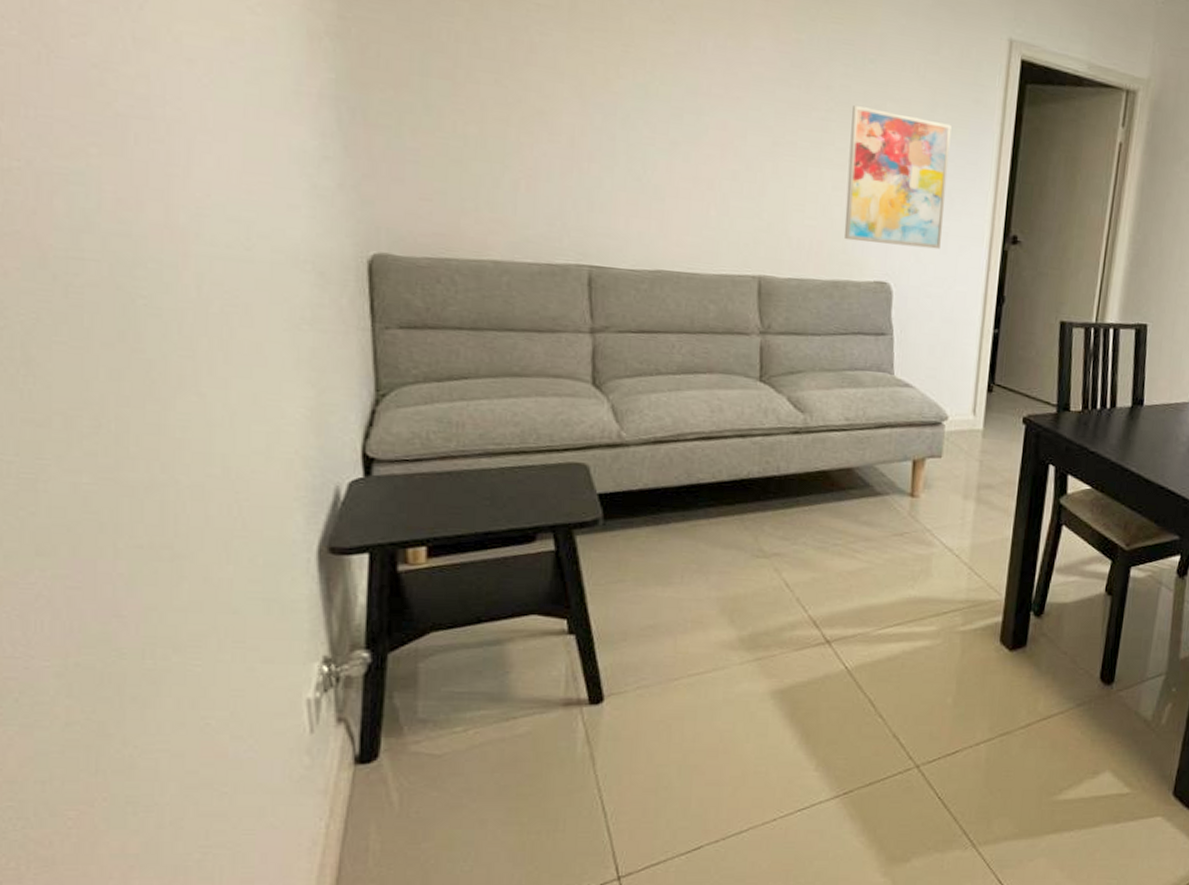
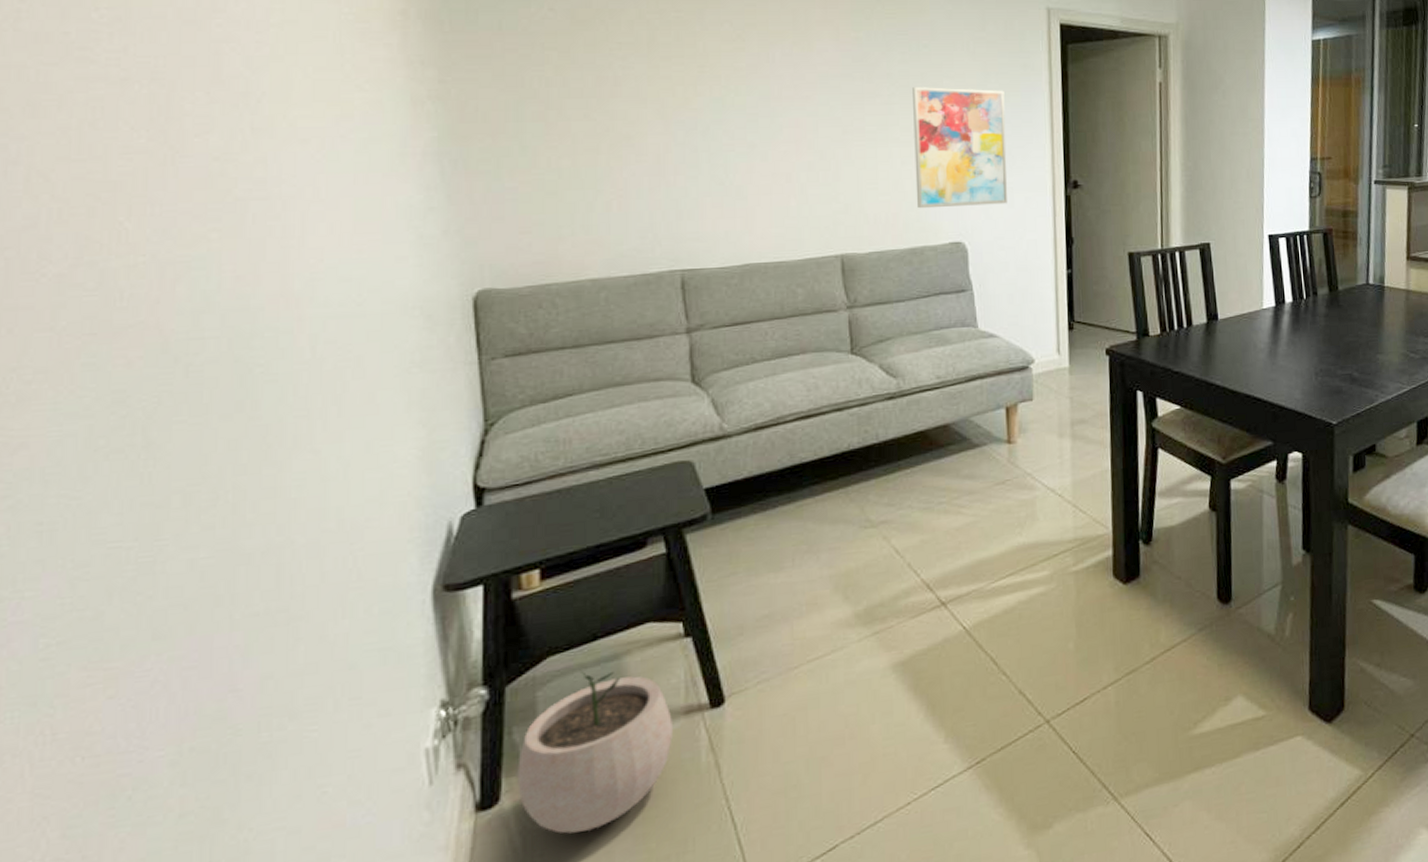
plant pot: none [396,648,551,797] -> present [517,669,673,834]

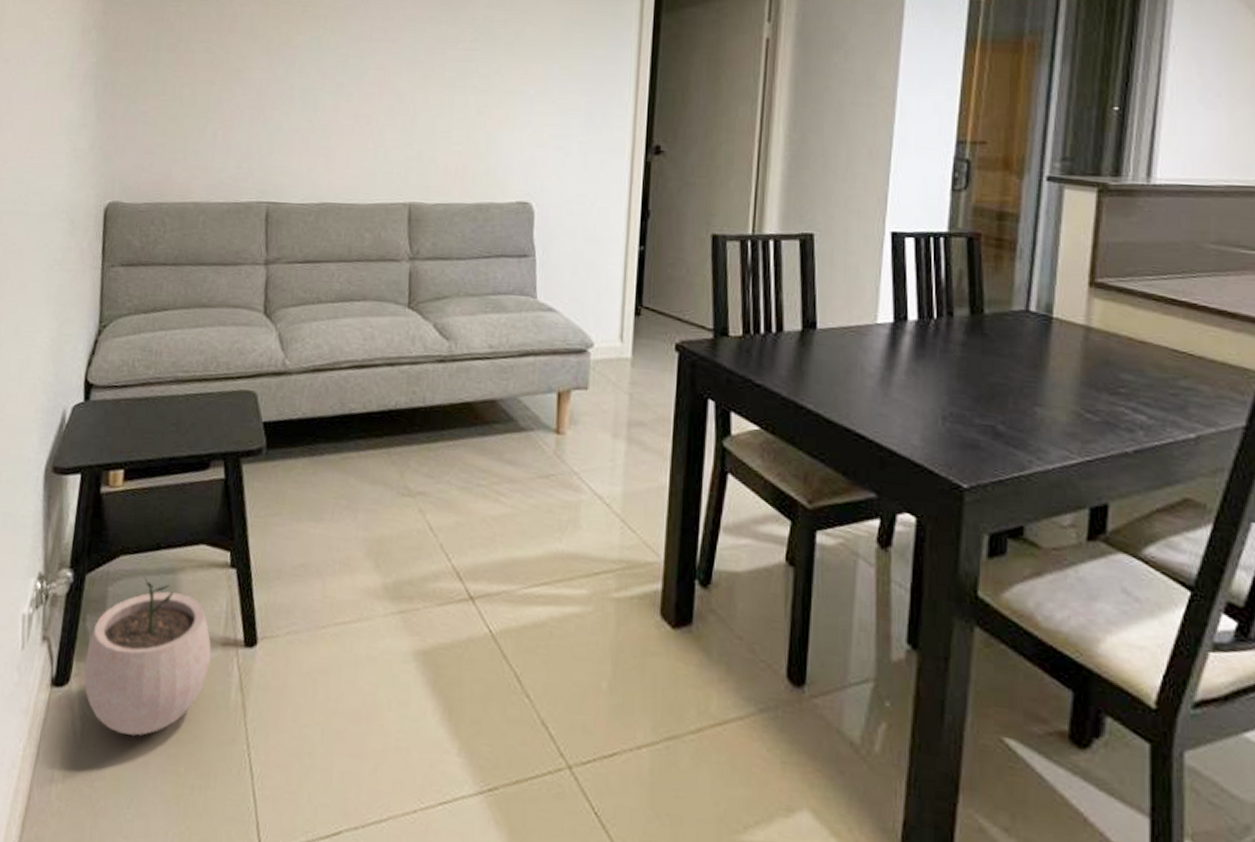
wall art: present [913,87,1008,209] -> none [487,34,589,166]

